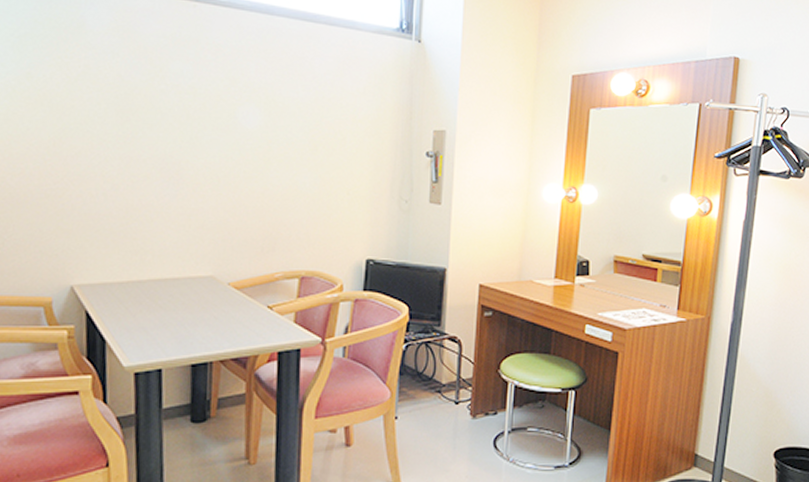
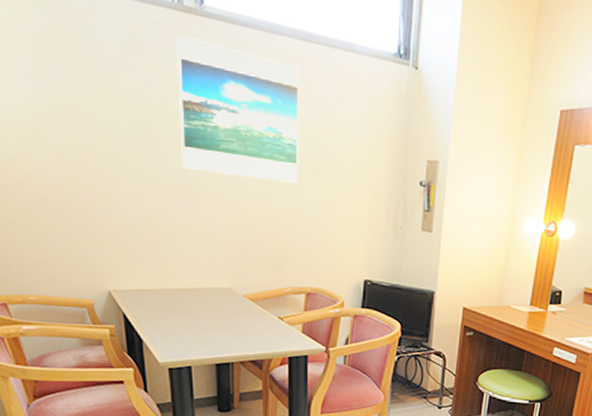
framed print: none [165,20,297,160] -> present [177,35,300,184]

